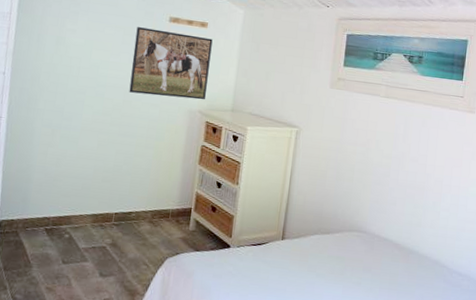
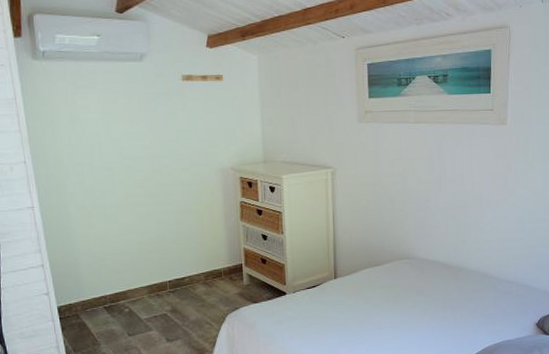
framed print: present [129,27,213,100] -> none [150,90,235,161]

